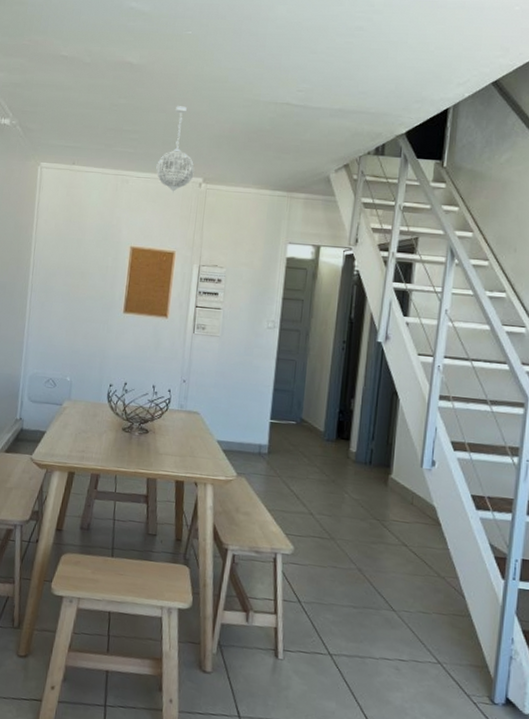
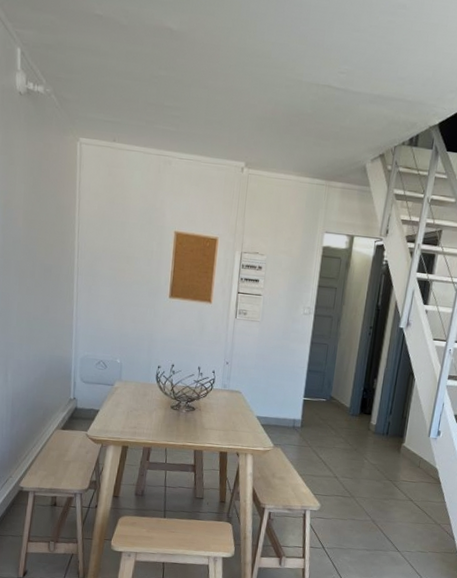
pendant light: present [156,106,195,194] -> none [199,82,237,178]

